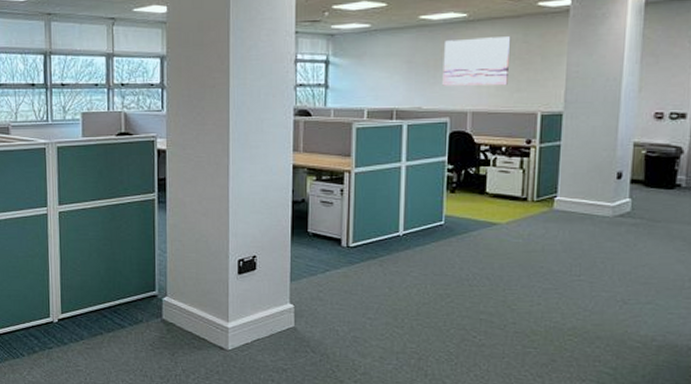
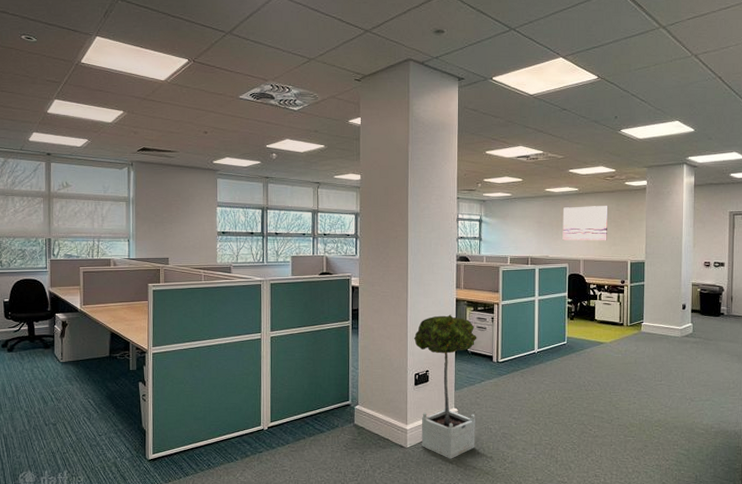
potted tree: none [236,185,321,366] -> present [413,314,477,459]

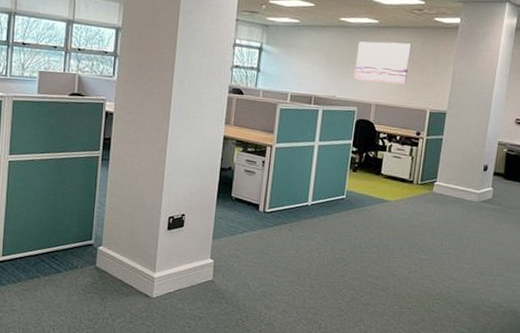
potted tree: present [413,314,477,459] -> none [169,153,244,315]

